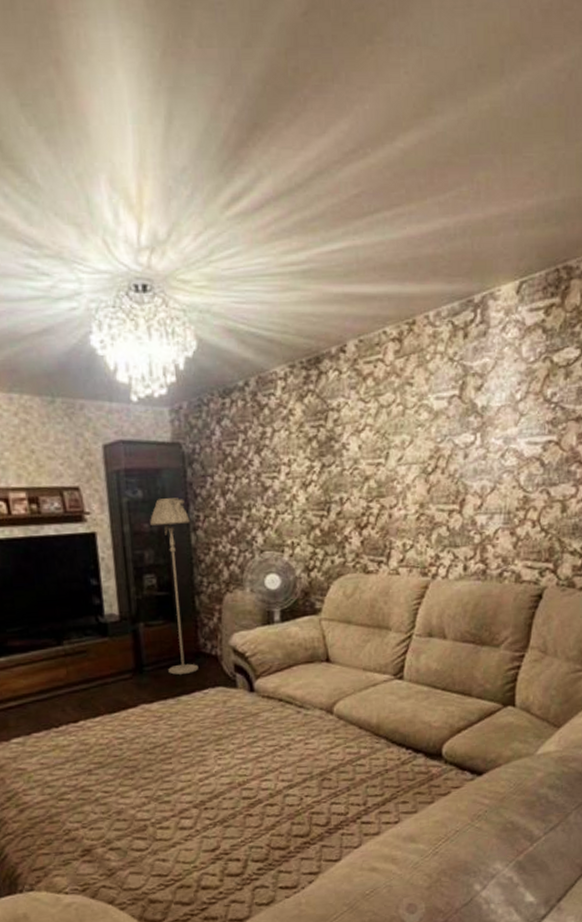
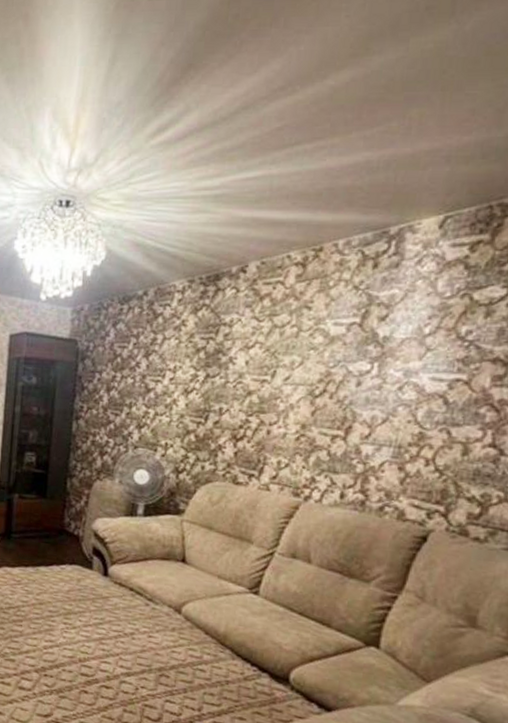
floor lamp: present [150,498,199,675] -> none [33,387,74,548]

